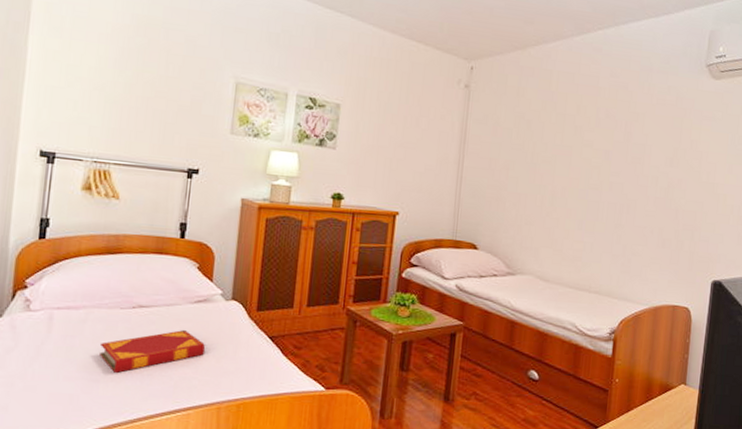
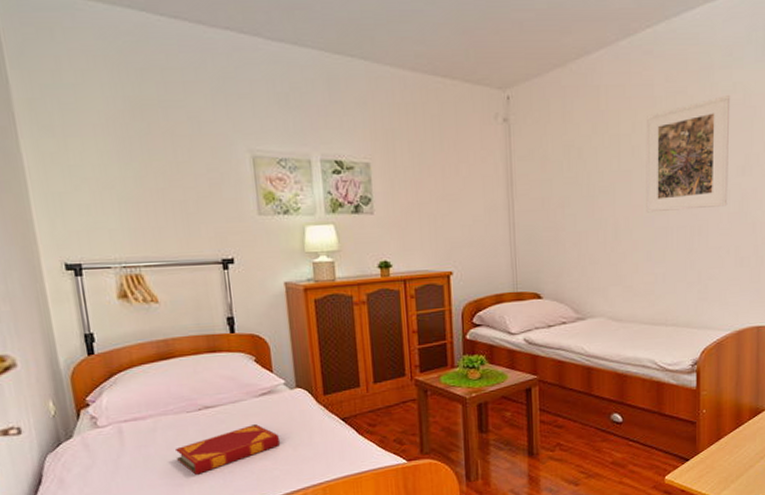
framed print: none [582,95,665,191] -> present [646,95,731,213]

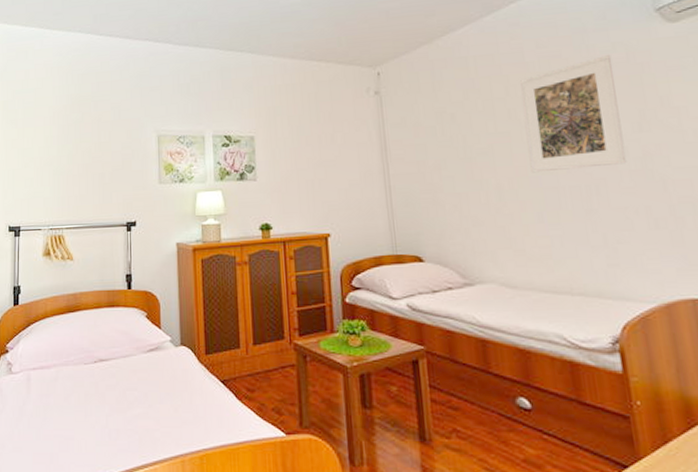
hardback book: present [174,424,281,475] -> none [70,381,163,429]

